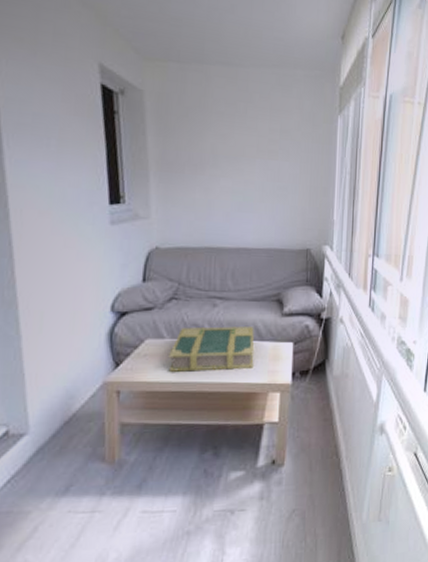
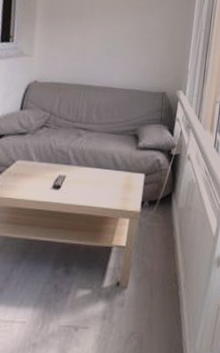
book: present [169,326,255,372] -> none [34,152,112,195]

